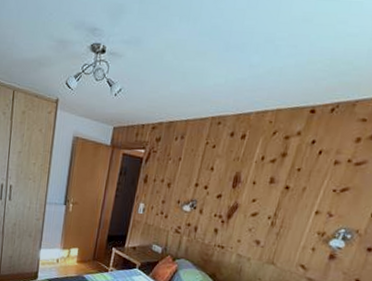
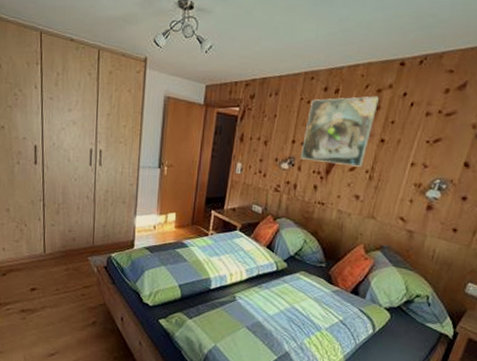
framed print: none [202,142,287,213] -> present [300,96,380,167]

